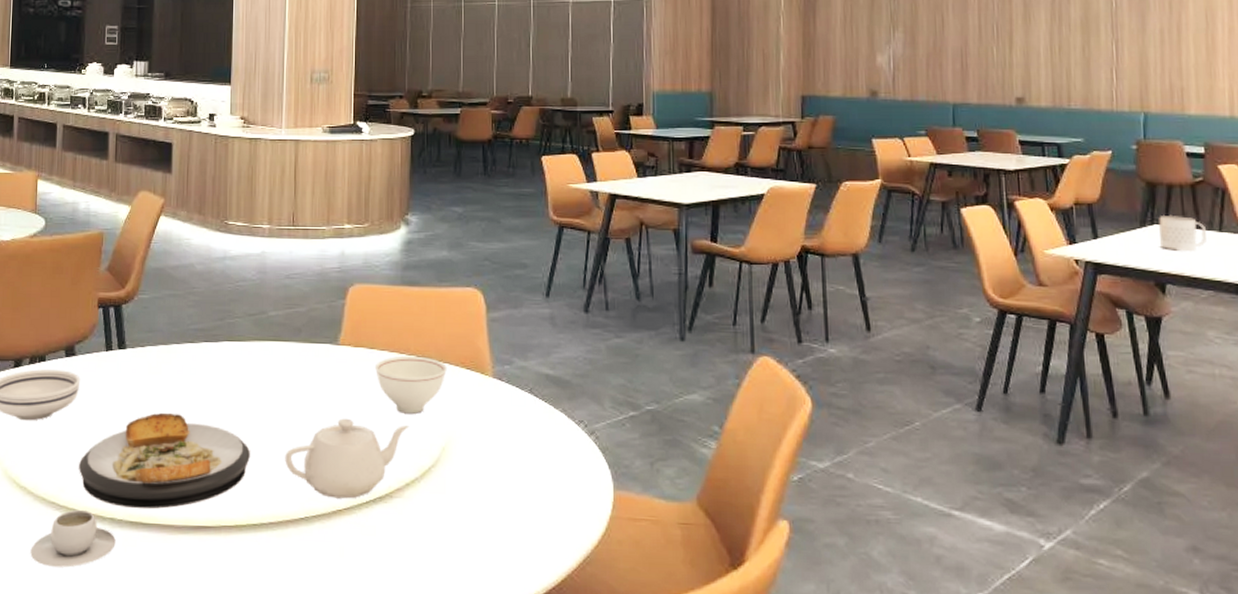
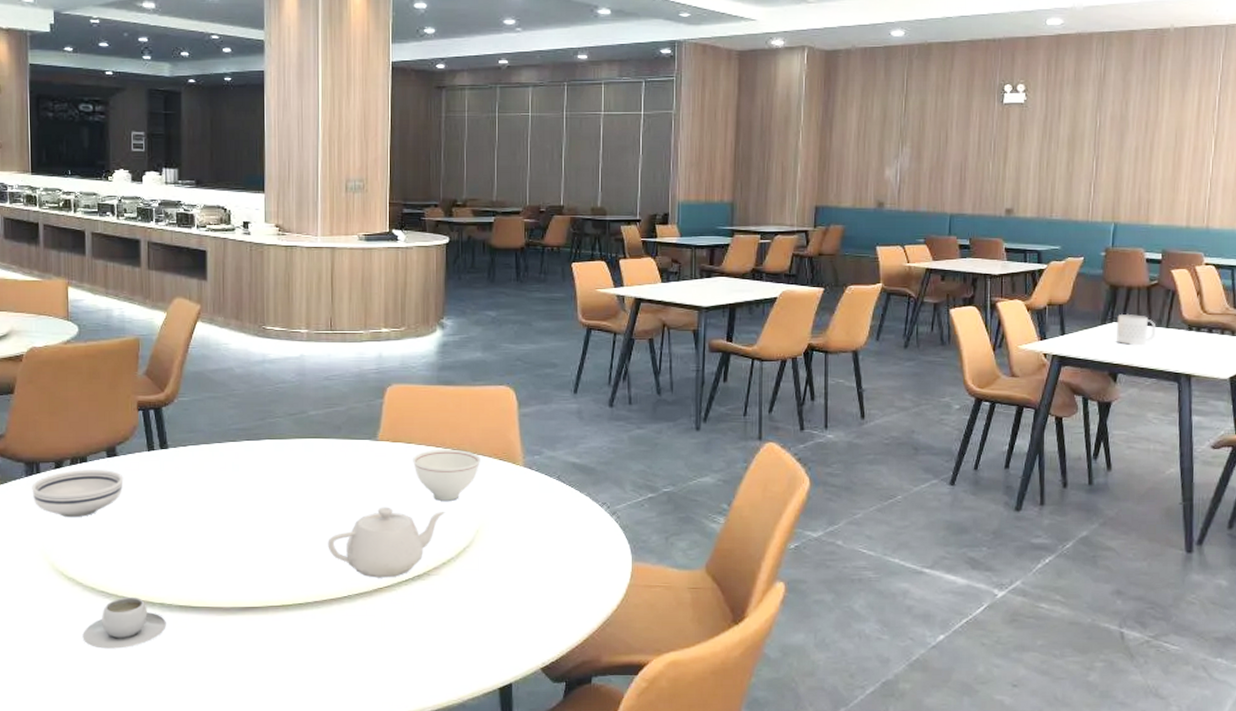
plate: present [79,413,250,510] -> none [126,507,294,594]

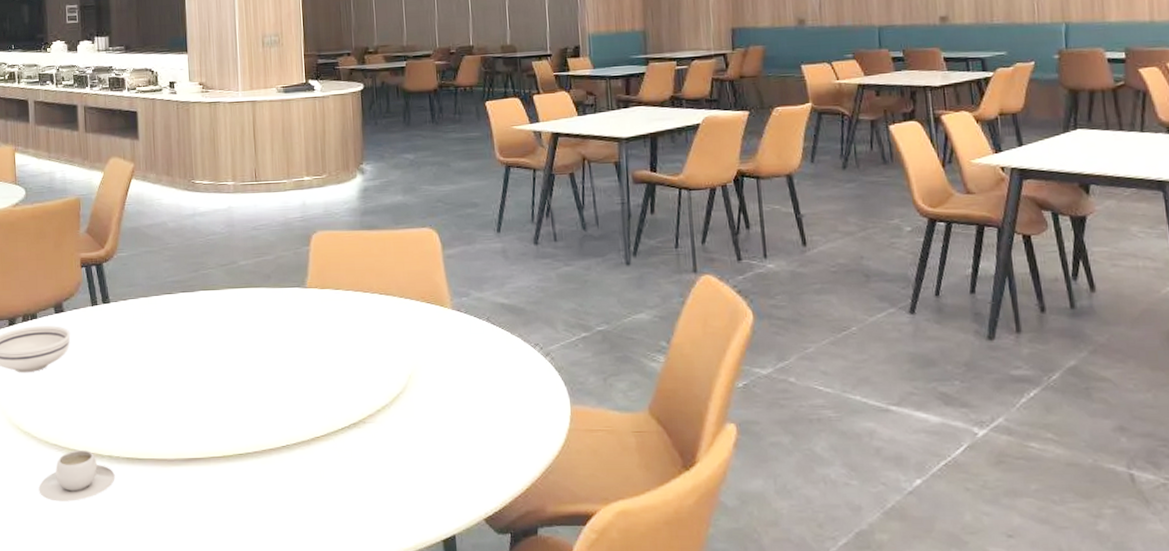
teapot: present [328,507,446,578] -> none [264,354,377,427]
bowl: present [413,449,481,501] -> none [342,293,408,347]
mug: present [1117,313,1155,346] -> none [1081,119,1129,153]

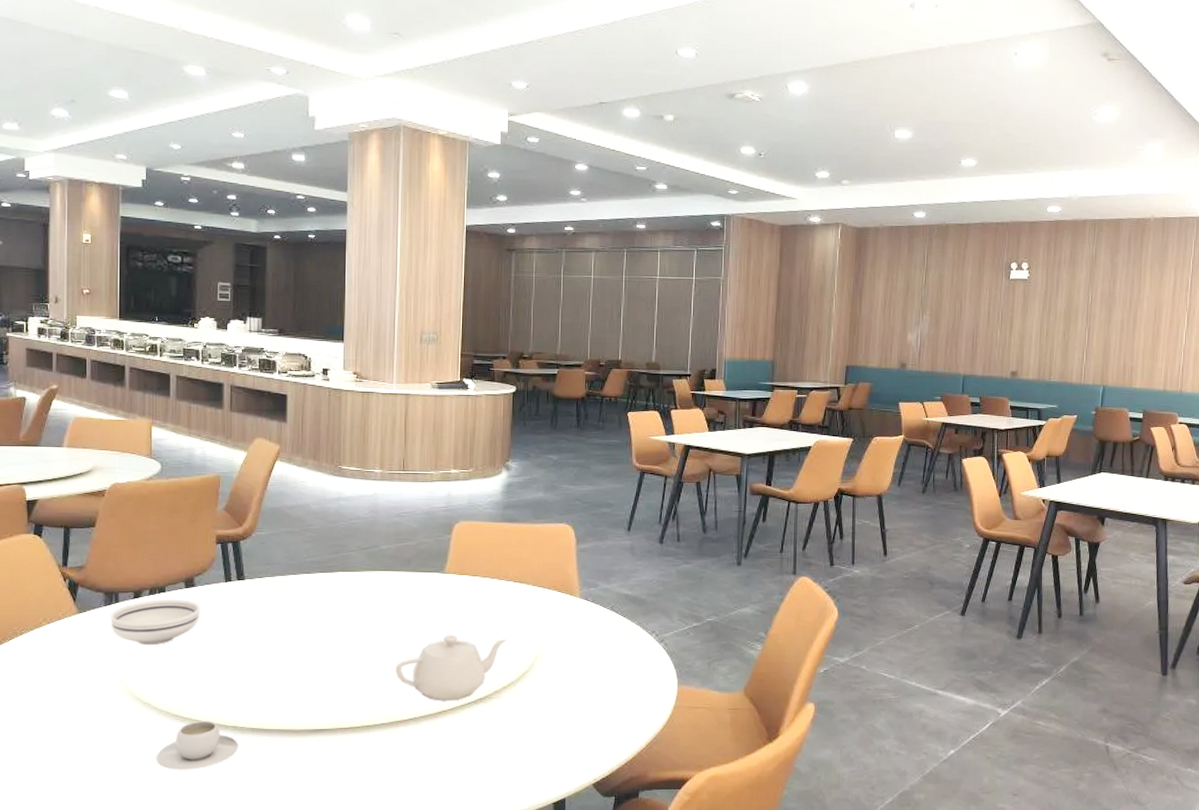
teapot: none [264,354,377,427] -> present [395,635,507,701]

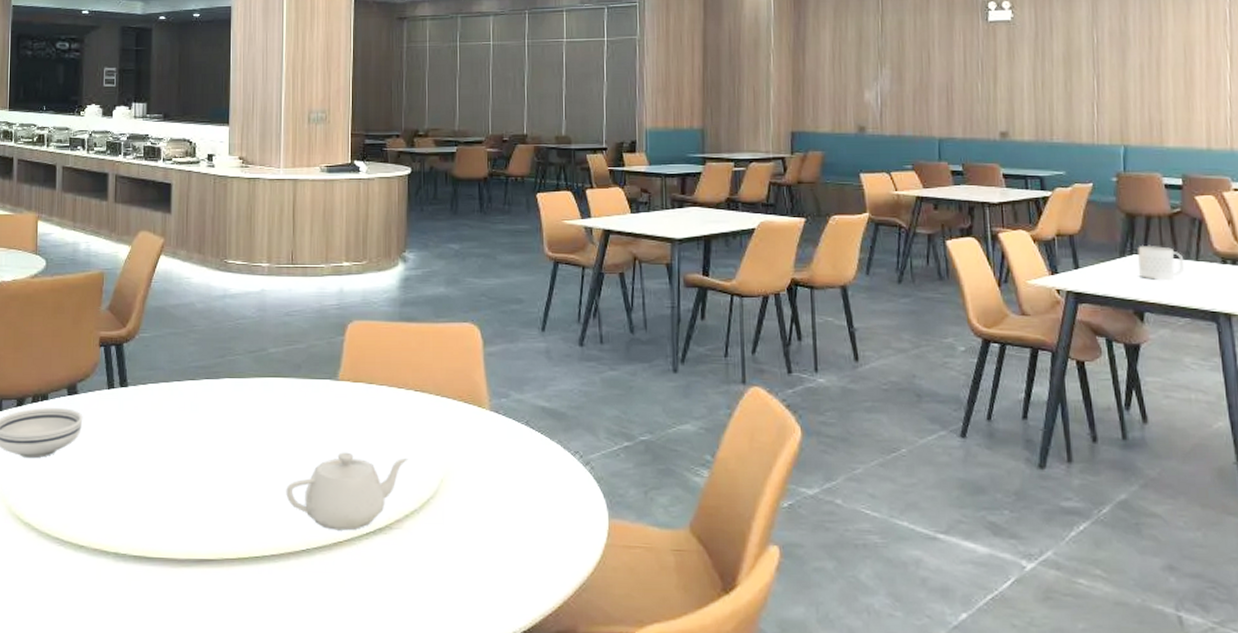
teacup: present [156,720,238,770] -> none [35,544,120,601]
mug: none [1104,465,1137,494] -> present [1138,245,1184,281]

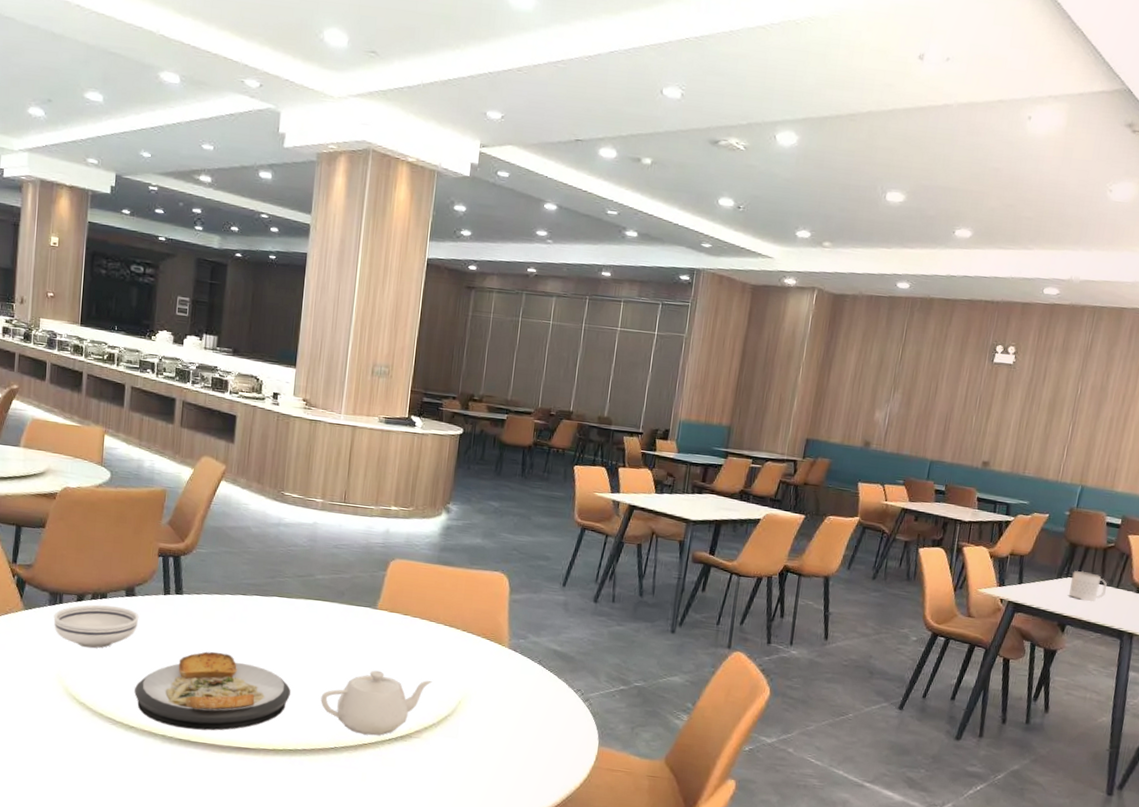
plate: none [83,449,251,544] -> present [135,651,291,731]

